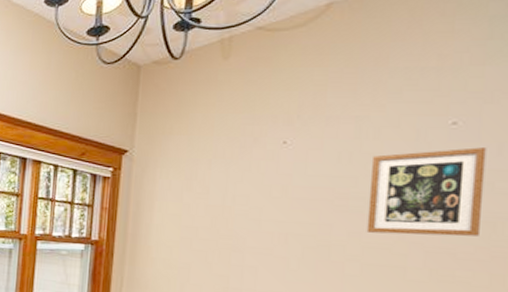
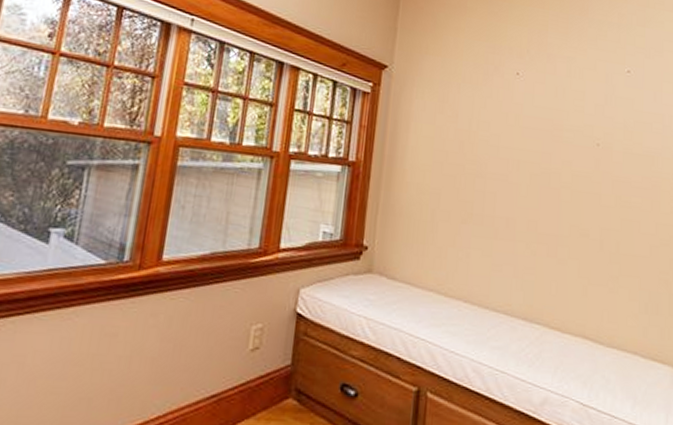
picture frame: present [366,147,487,237] -> none [575,92,647,168]

